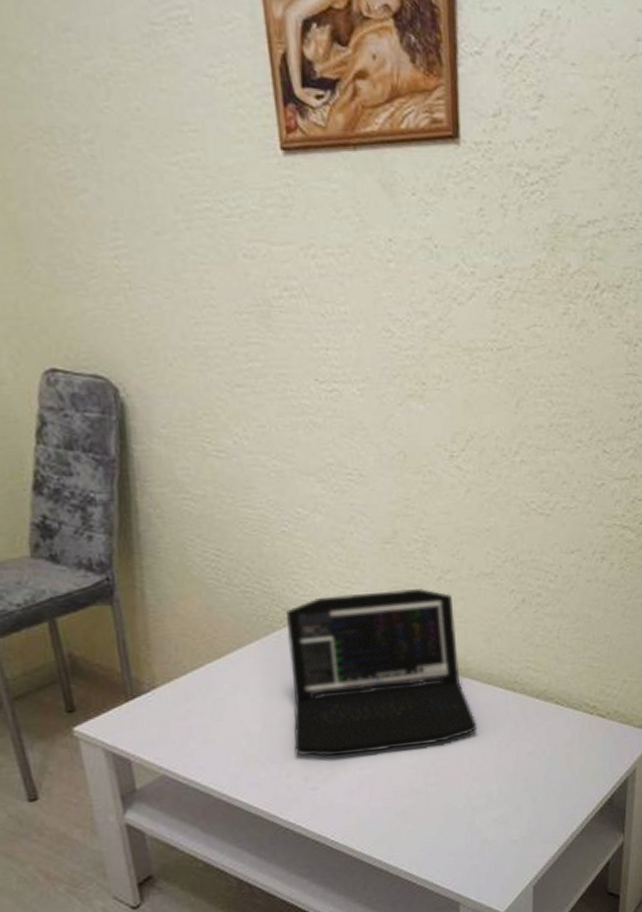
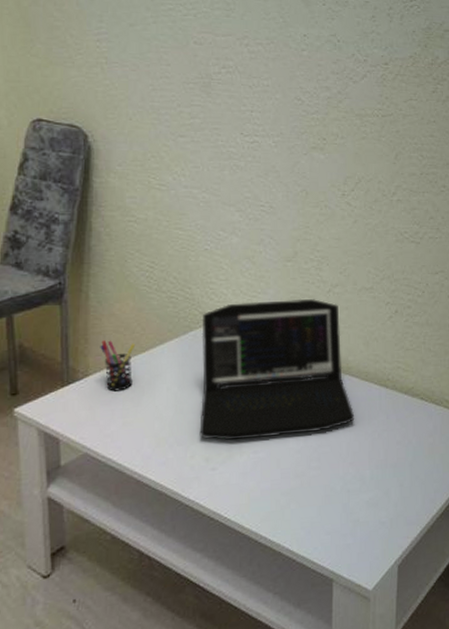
pen holder: none [165,645,210,705] -> present [100,340,136,391]

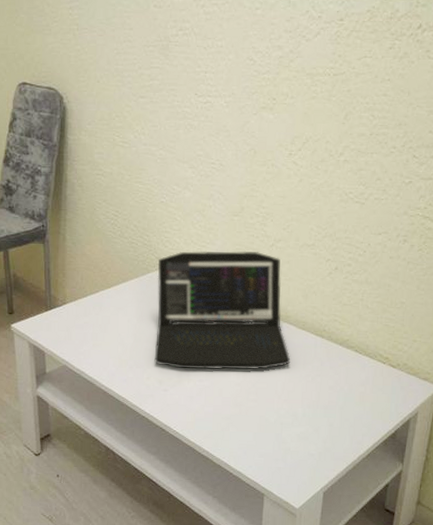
pen holder: present [100,340,136,391] -> none [75,276,103,318]

